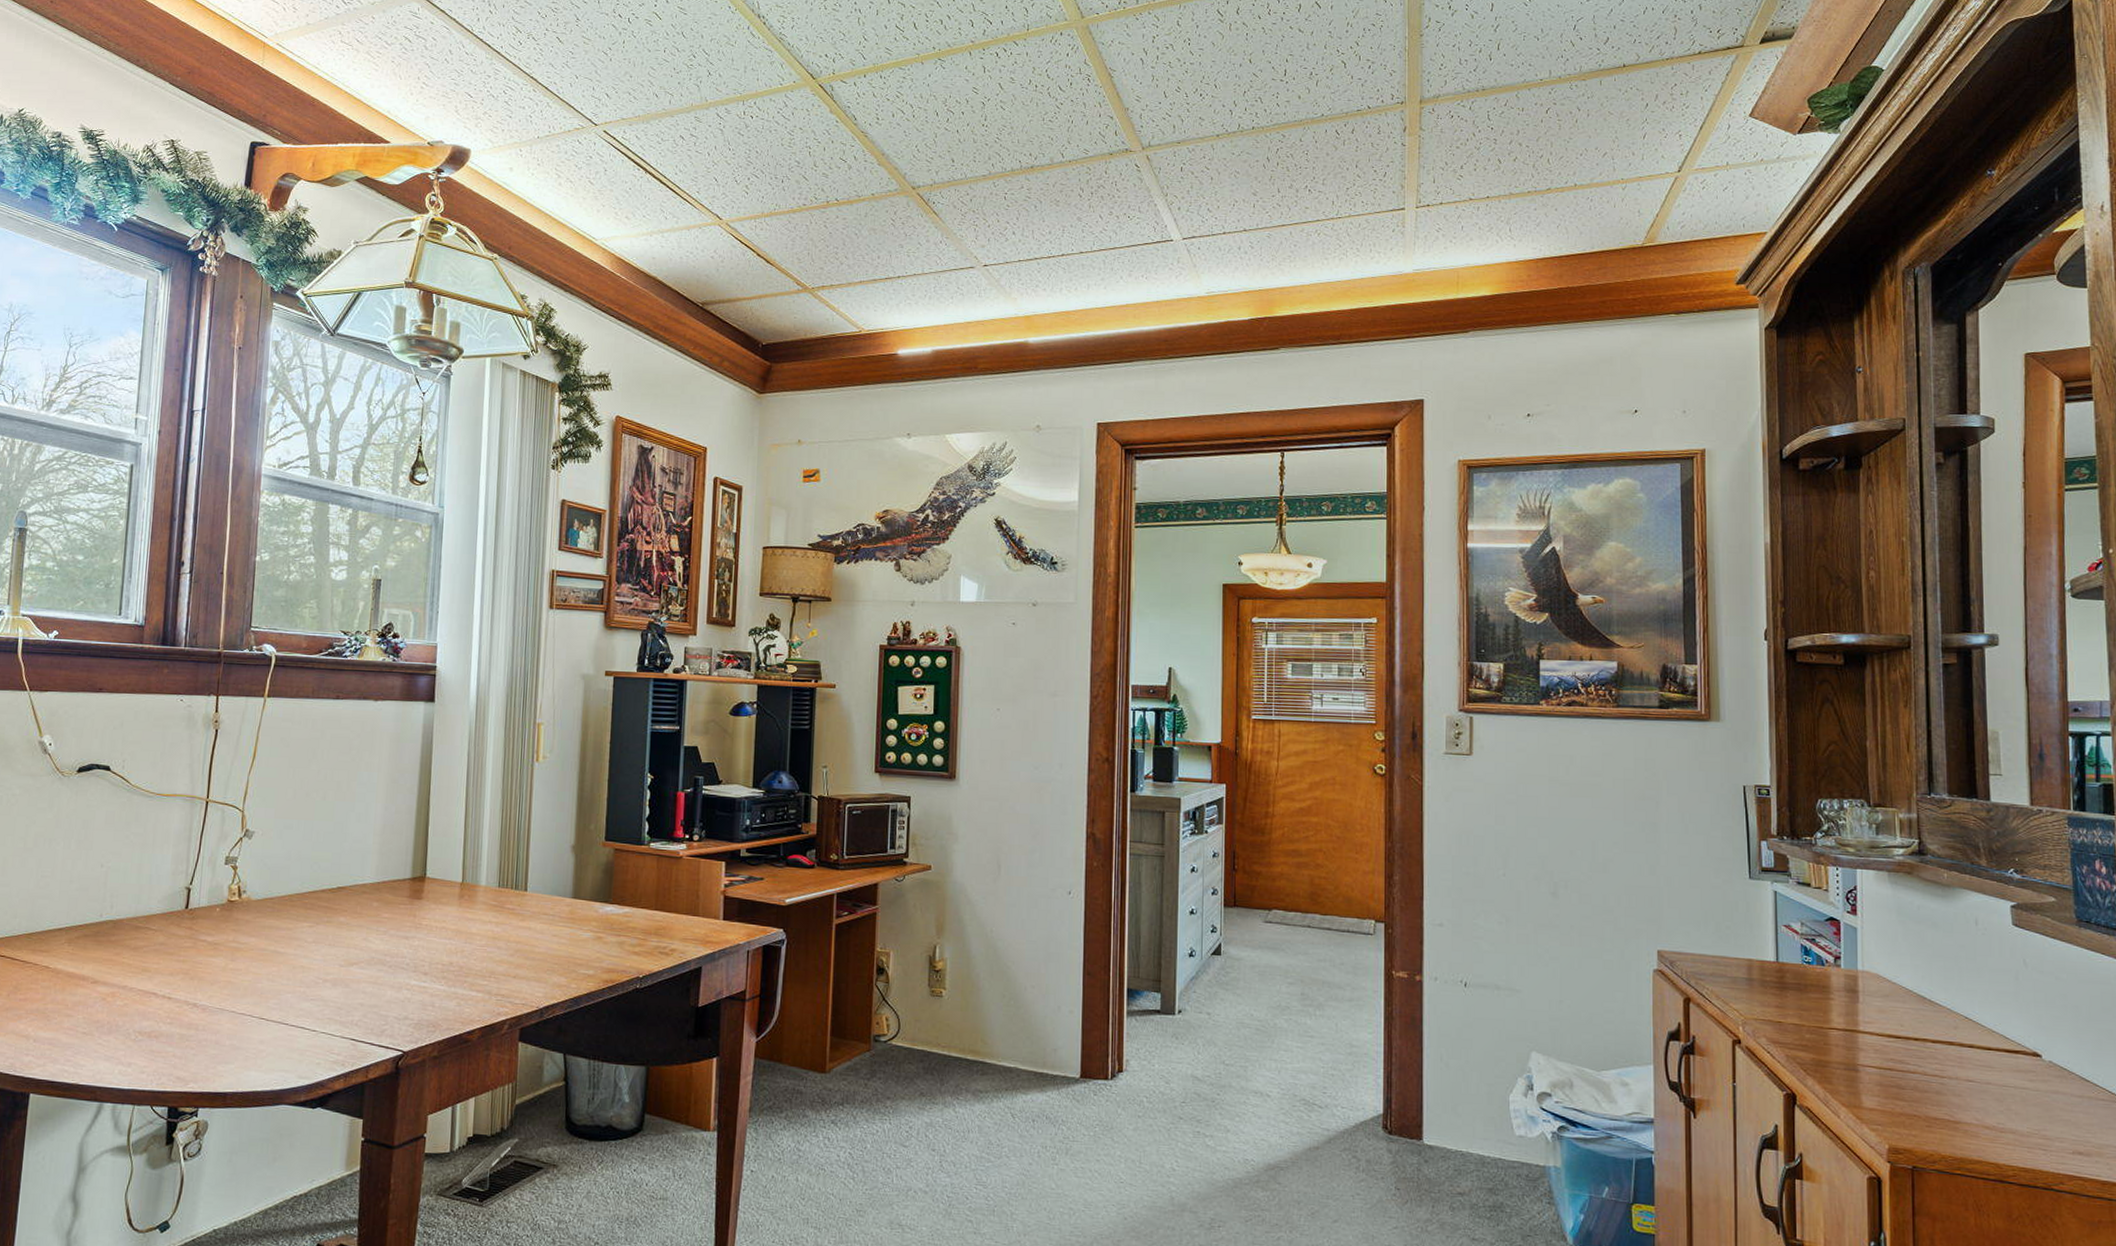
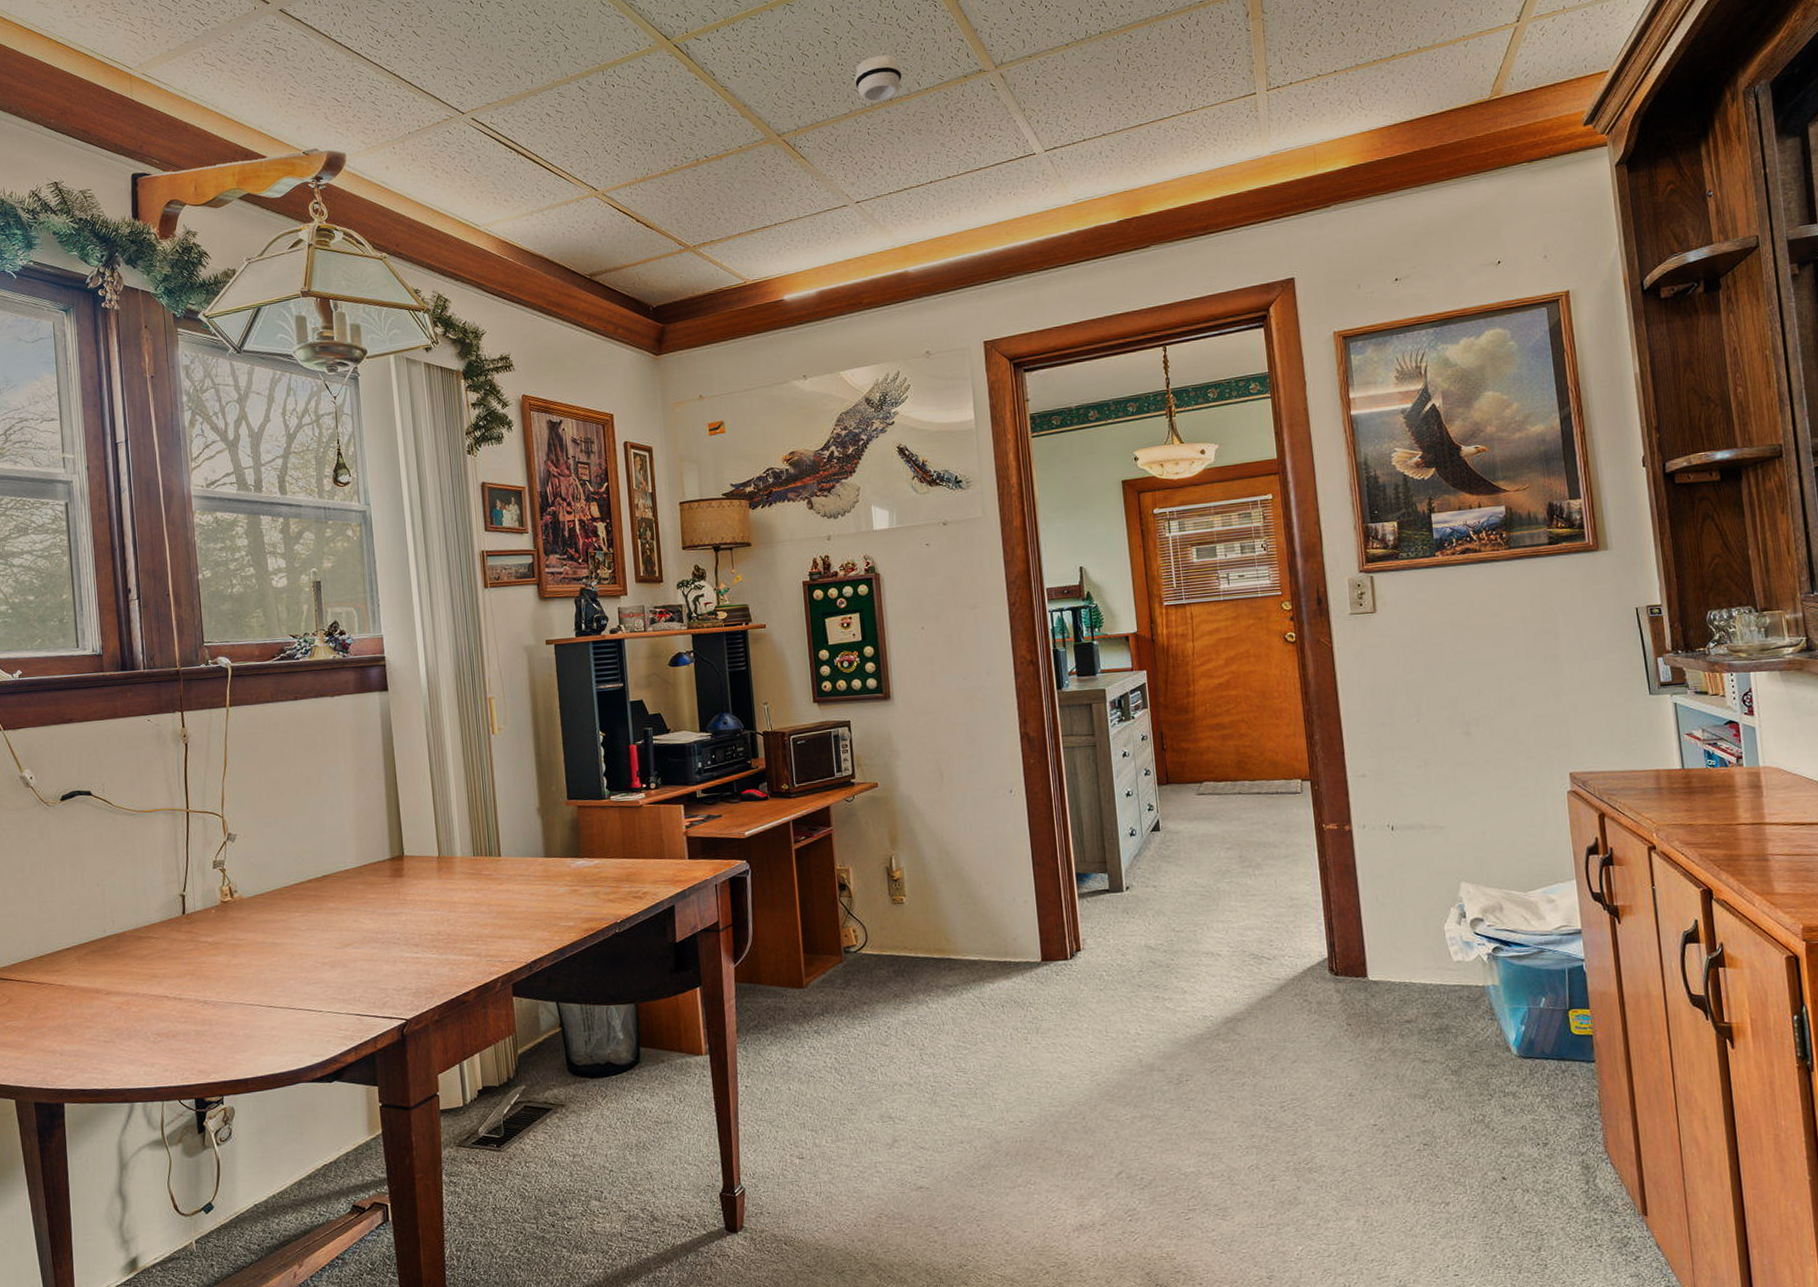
smoke detector: none [997,122,1048,168] -> present [854,55,903,103]

